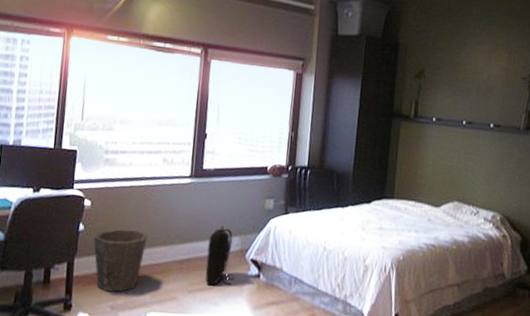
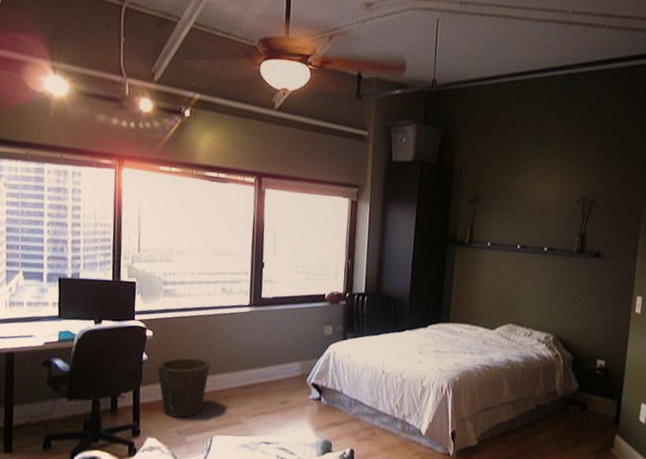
backpack: present [205,226,235,286] -> none [268,352,296,410]

